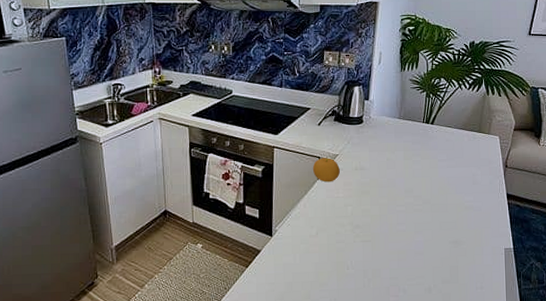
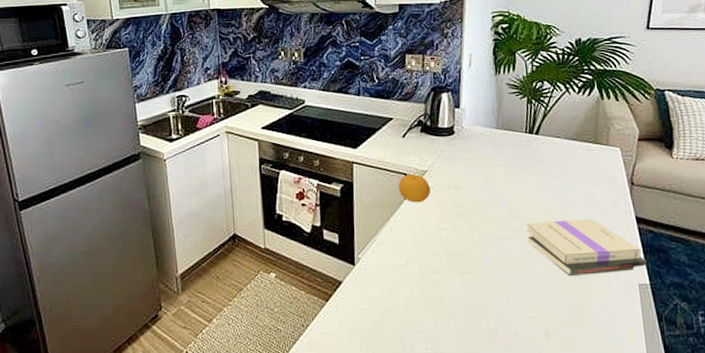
books: none [418,195,512,242] -> present [526,218,647,276]

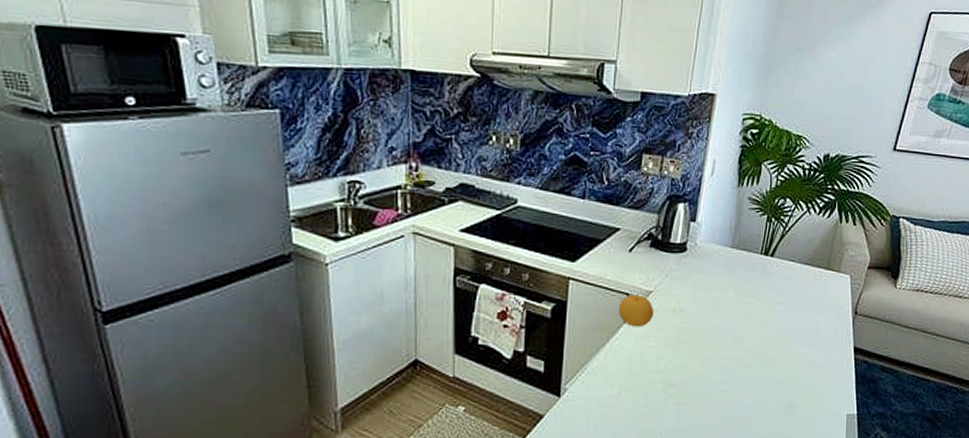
books: present [526,218,647,276] -> none [747,347,857,407]

